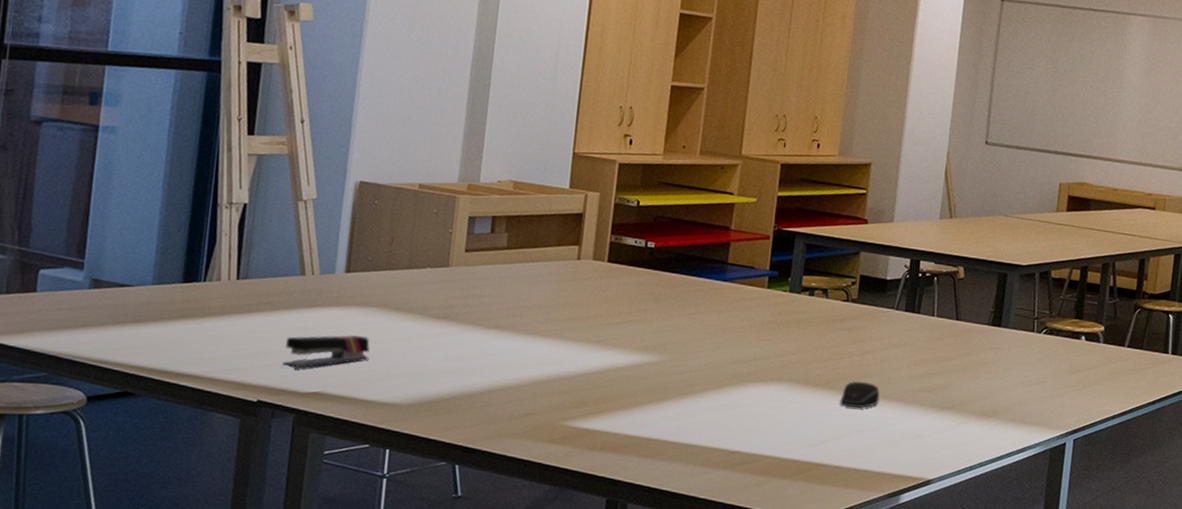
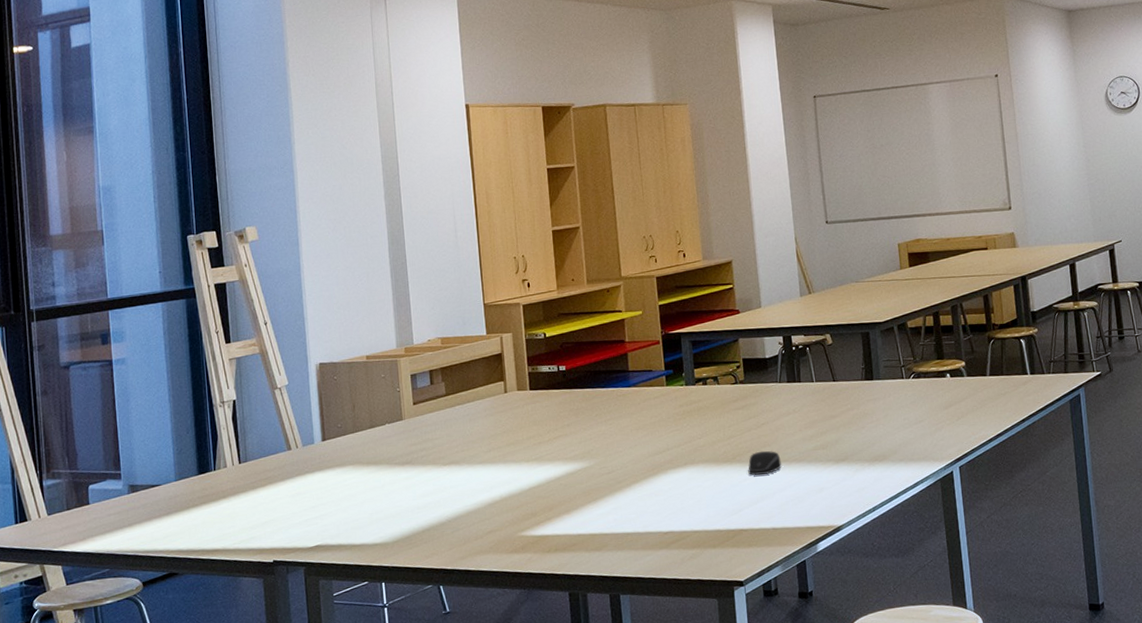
stapler: present [283,335,370,369] -> none [286,491,355,529]

